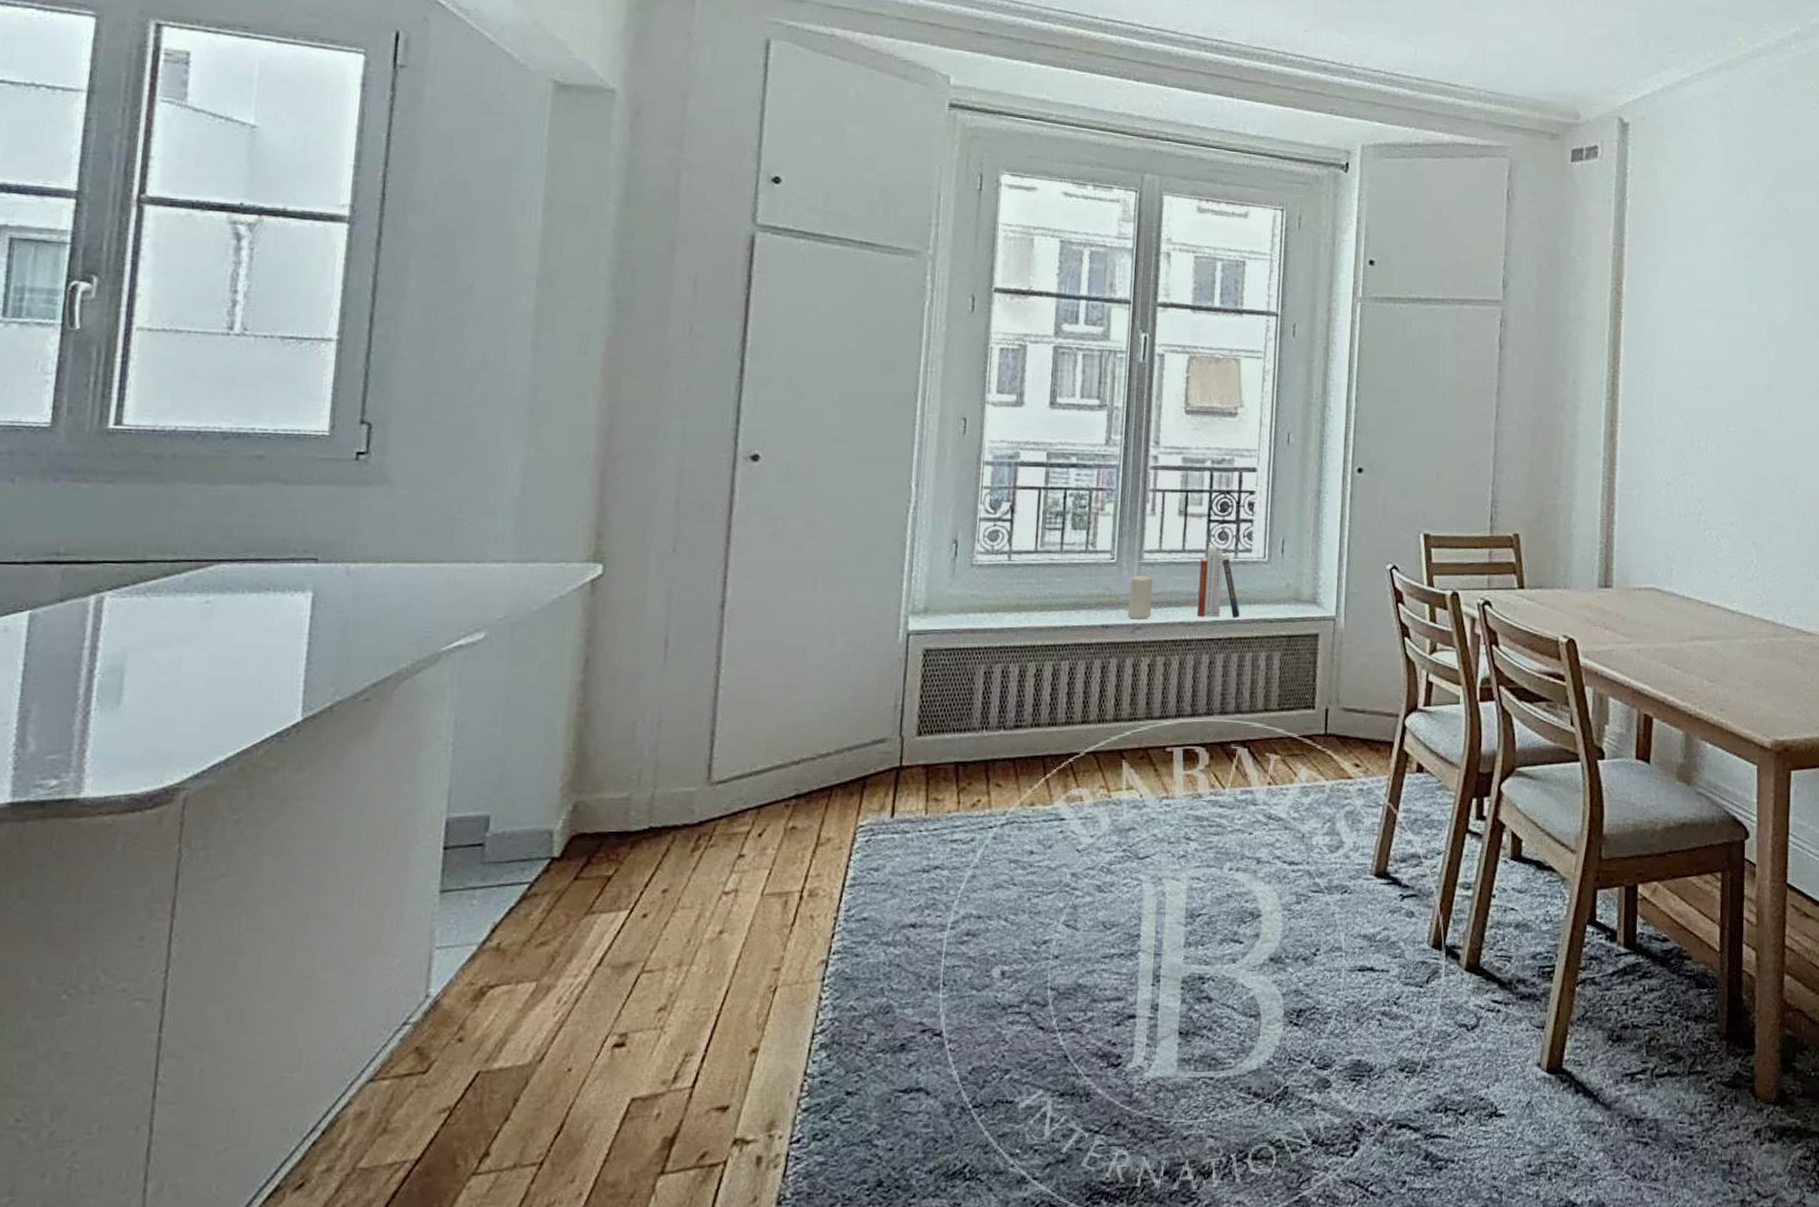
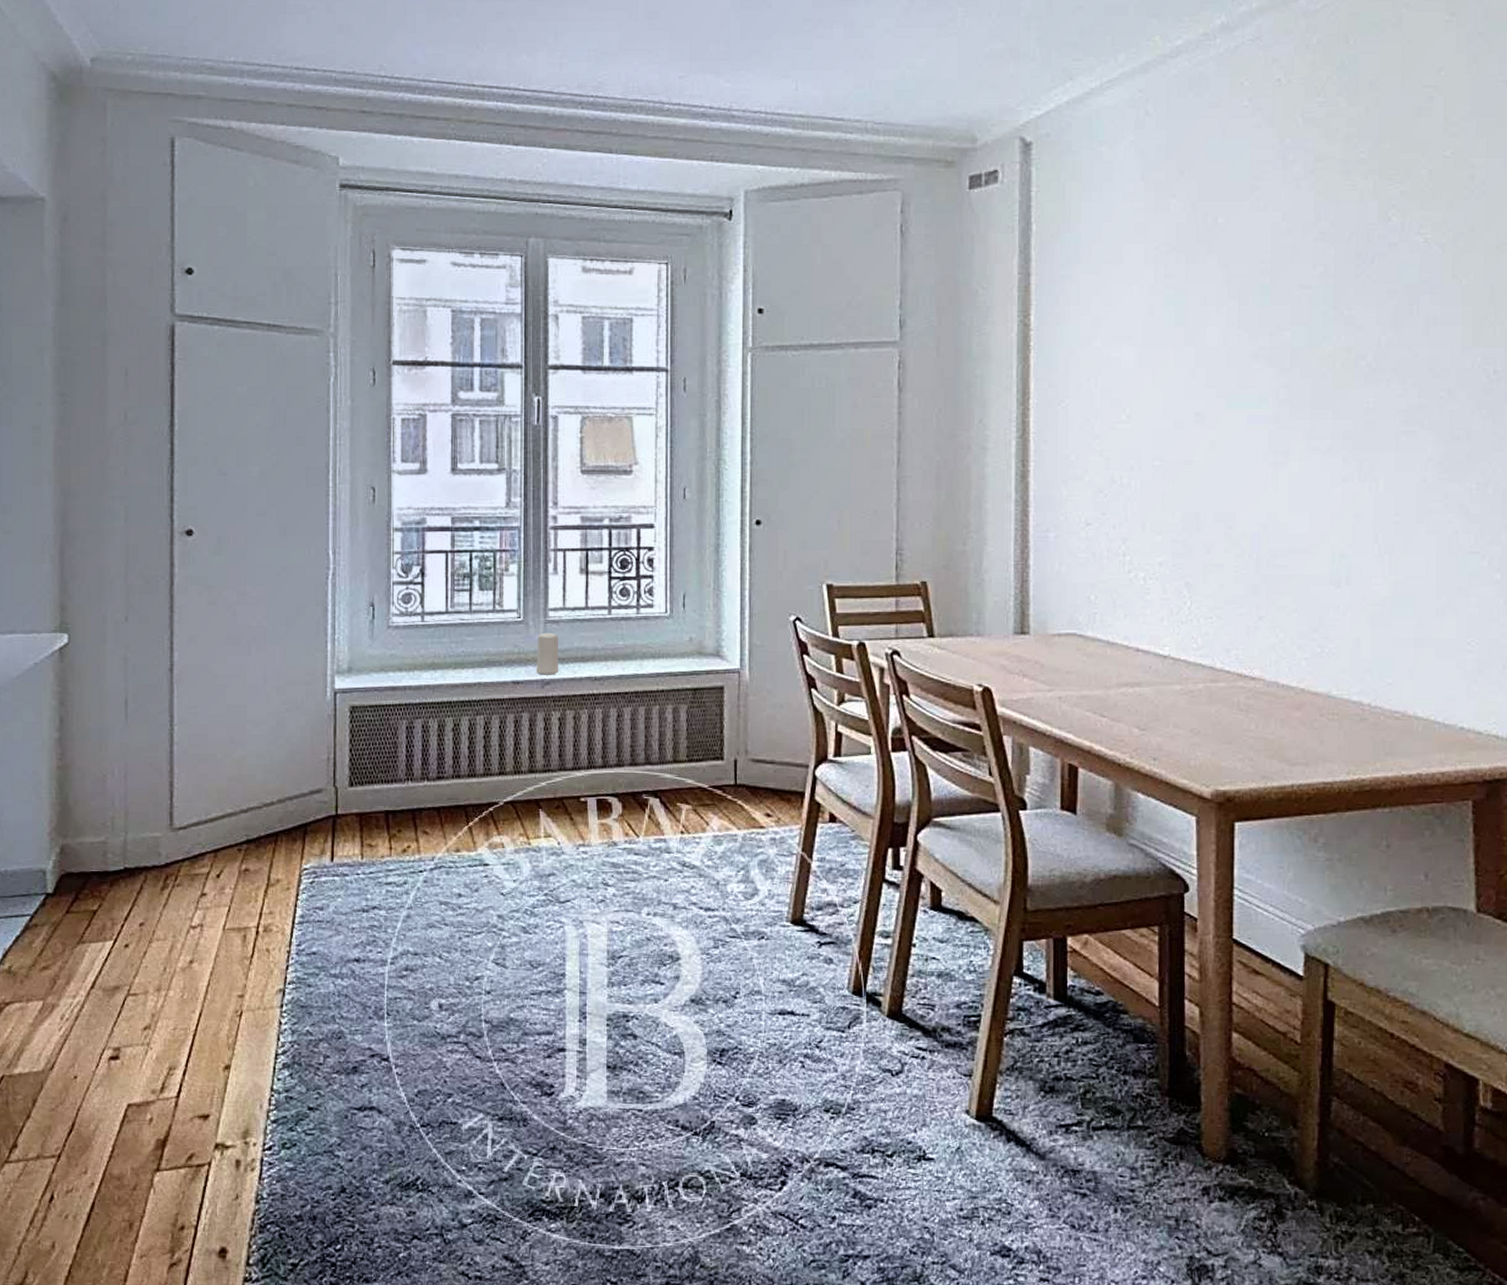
books: present [1197,546,1240,618] -> none [603,603,645,672]

